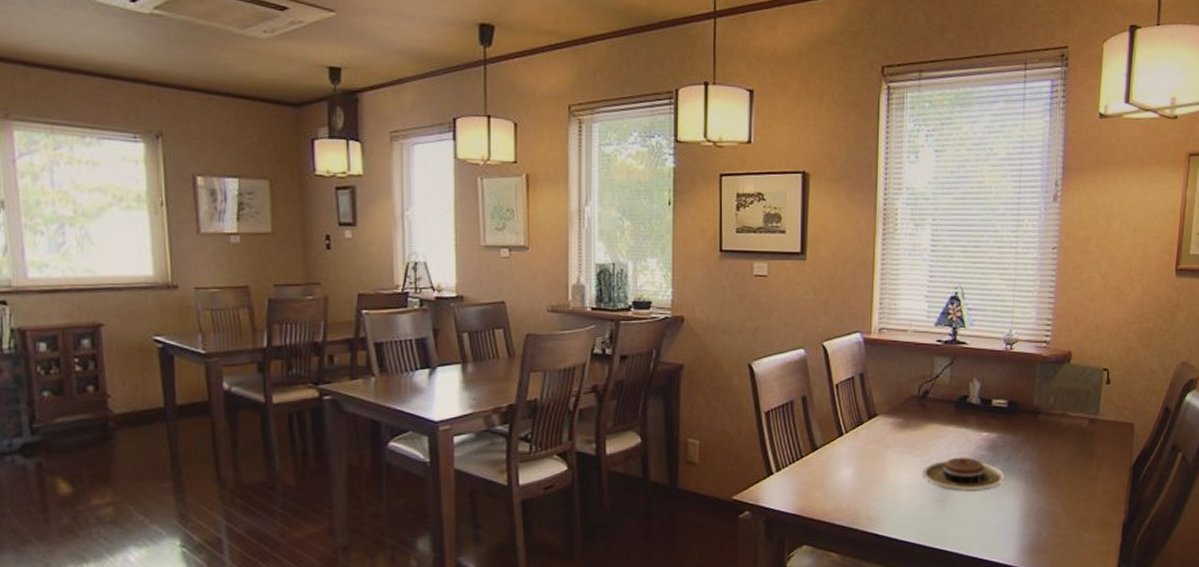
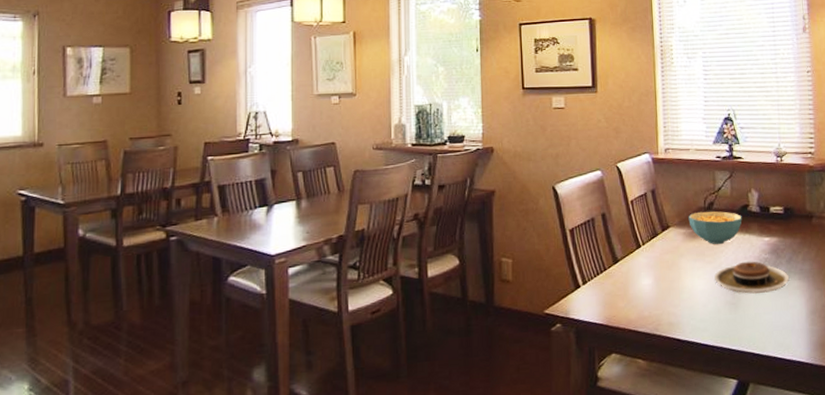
cereal bowl: none [899,400,960,437] -> present [688,211,742,244]

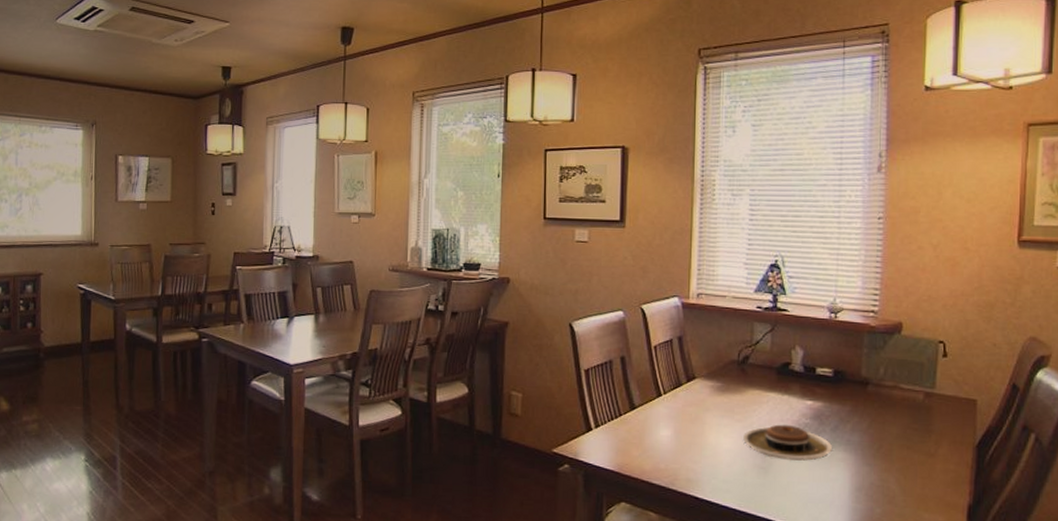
cereal bowl: present [688,211,742,244] -> none [718,365,782,402]

